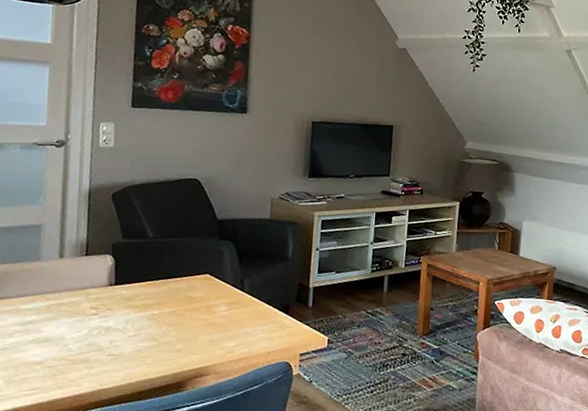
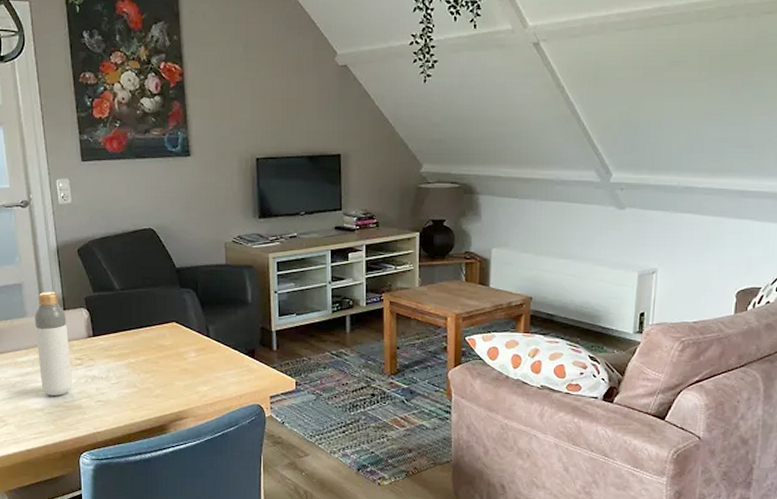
bottle: none [44,235,88,348] -> present [35,291,73,396]

